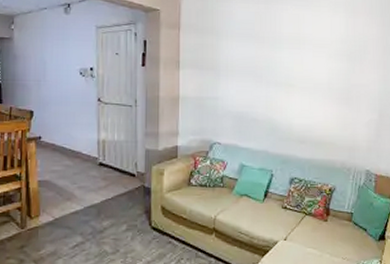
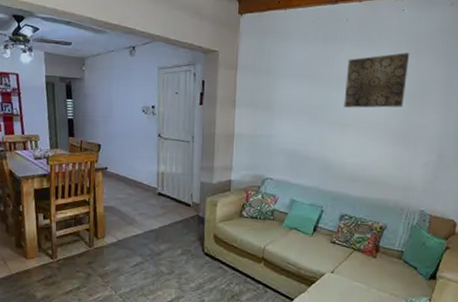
wall art: none [288,13,347,68] -> present [344,53,410,108]

